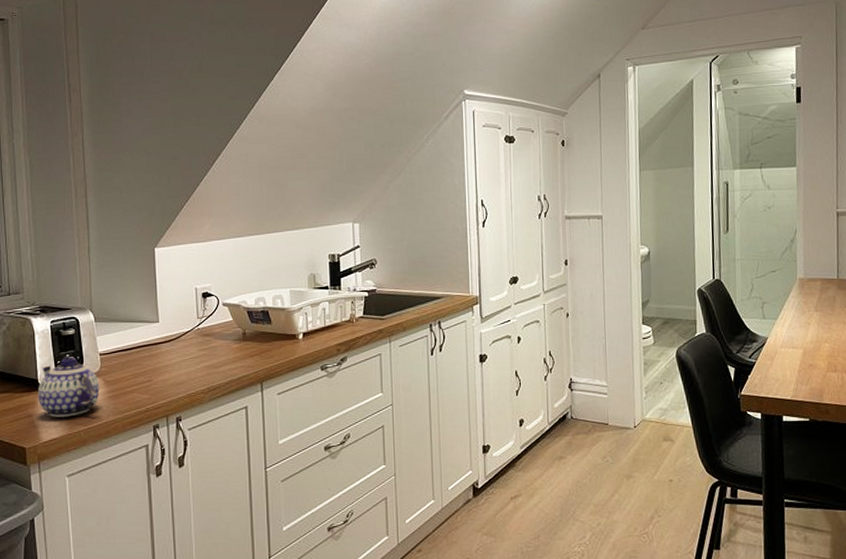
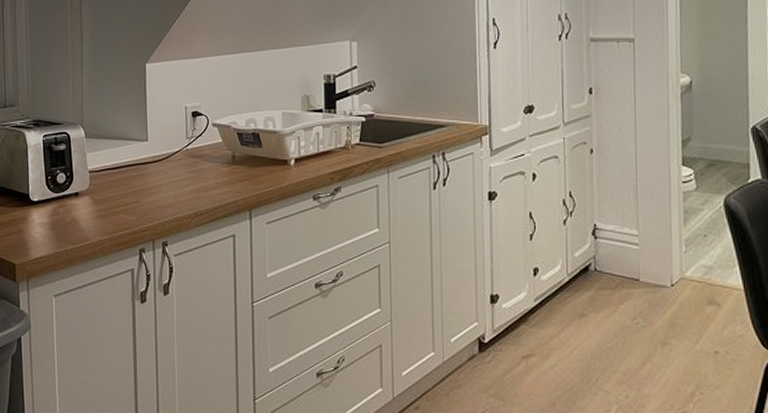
teapot: present [38,357,100,417] -> none [29,173,88,235]

